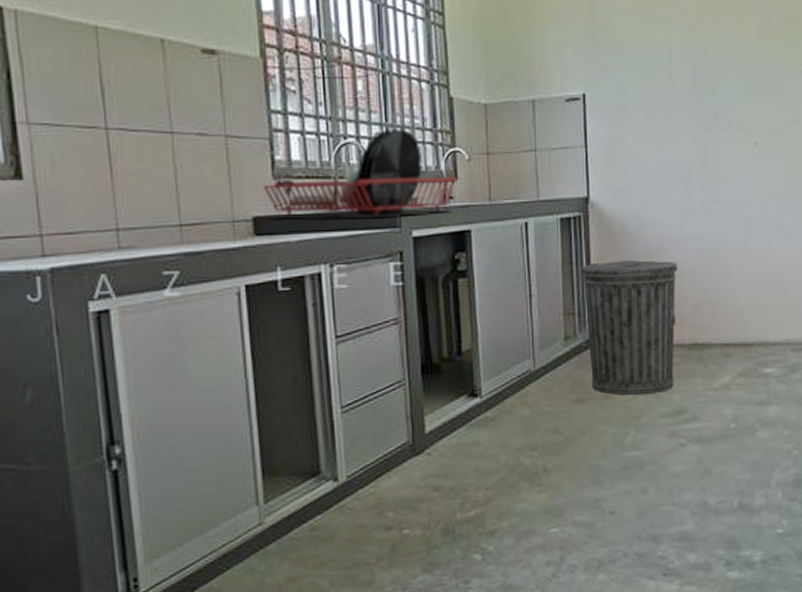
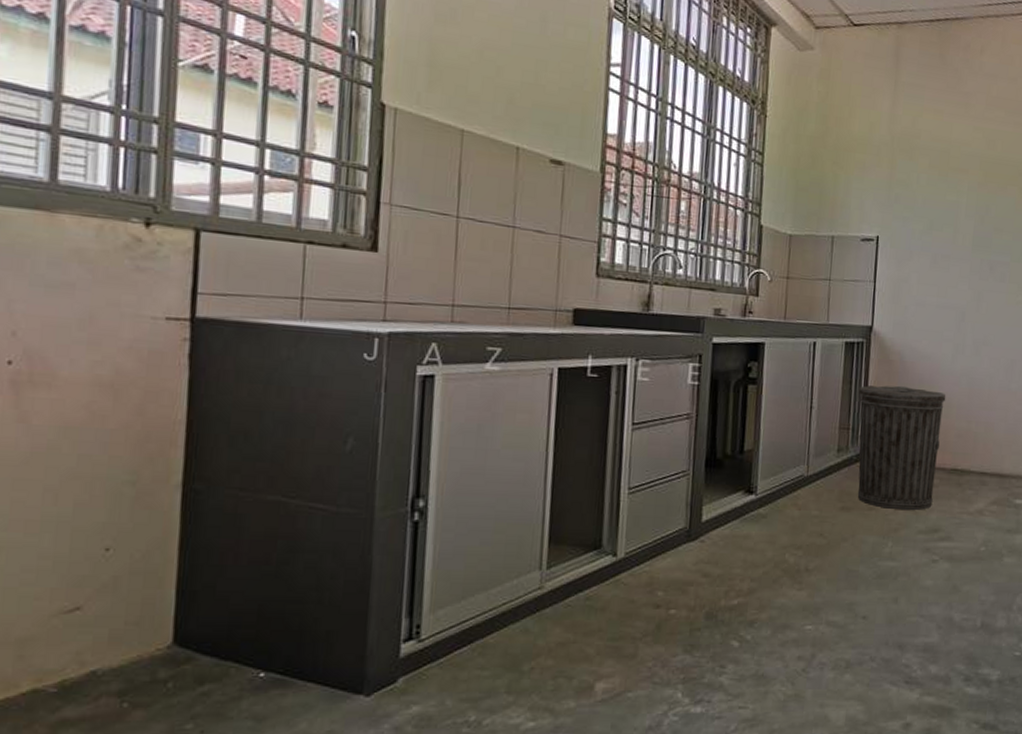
dish rack: present [262,128,458,220] -> none [583,246,759,326]

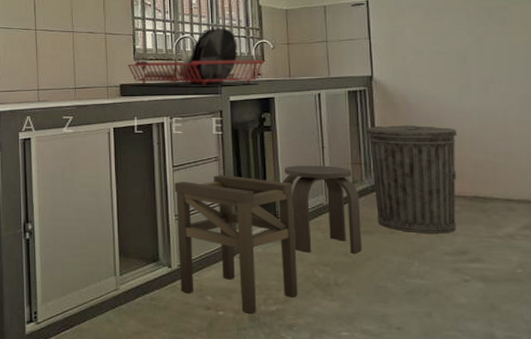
dish rack: none [583,246,759,326] -> present [127,27,264,88]
stool: none [625,436,773,612] -> present [174,174,298,315]
stool: none [763,428,843,534] -> present [283,165,362,254]

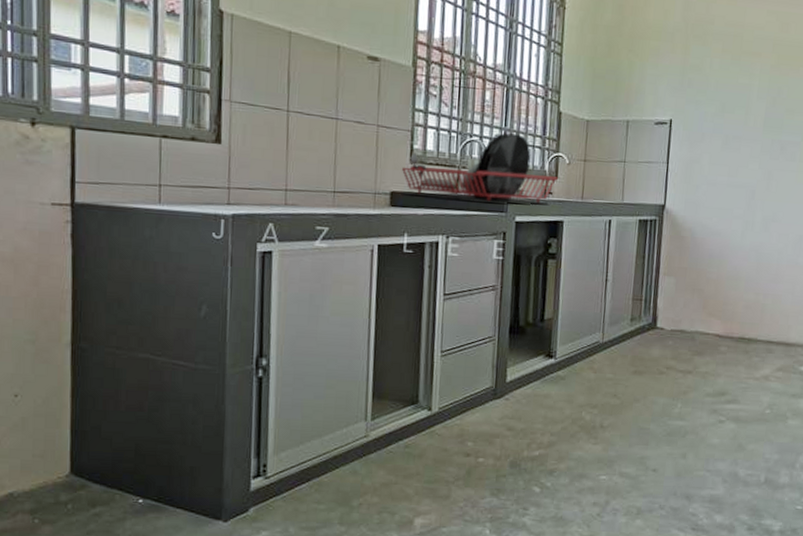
stool: present [174,174,298,315] -> none [439,306,571,461]
stool: present [283,165,362,254] -> none [561,298,636,395]
trash can: present [367,124,457,234] -> none [649,260,735,375]

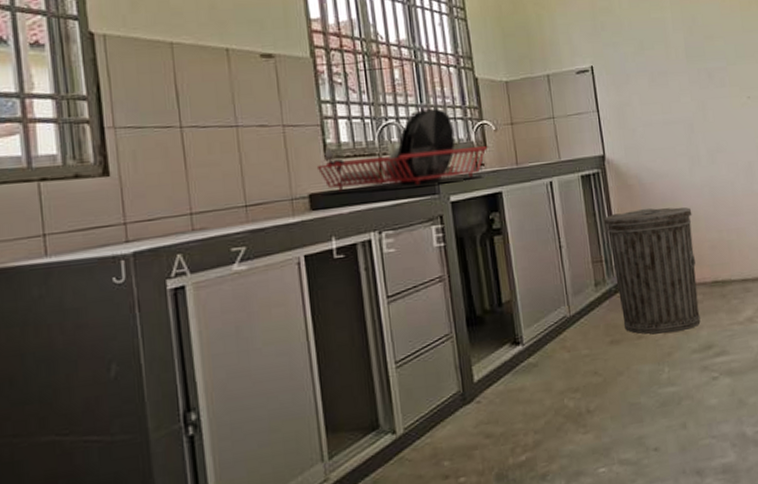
trash can: none [649,260,735,375] -> present [604,207,701,334]

